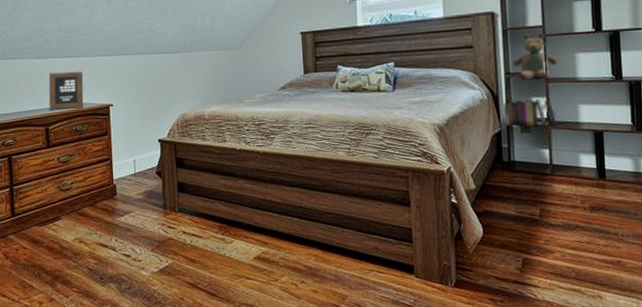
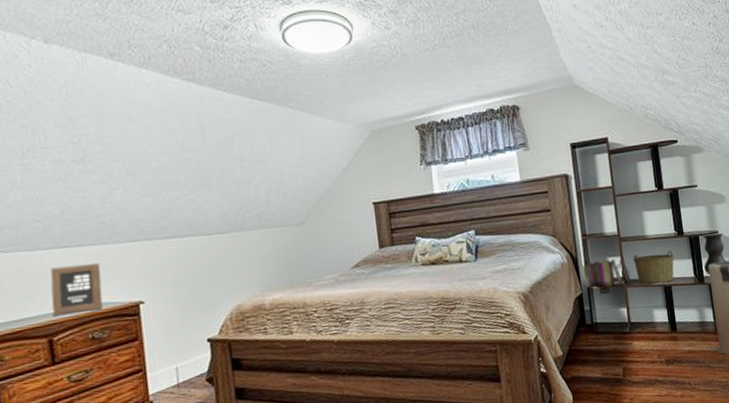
teddy bear: present [513,32,559,80] -> none [589,193,629,241]
basket: none [561,95,609,128] -> present [633,250,674,284]

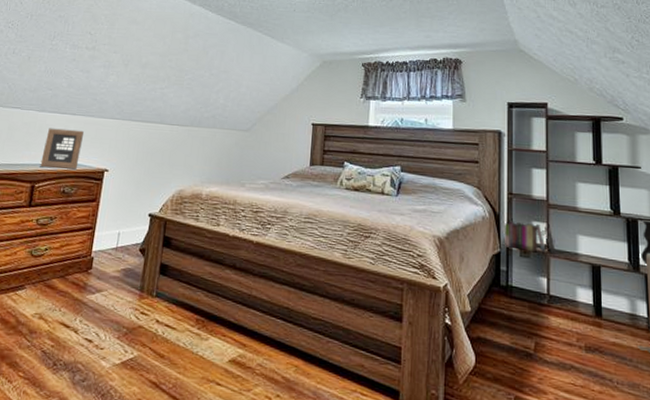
basket: present [633,250,674,284] -> none [561,225,606,262]

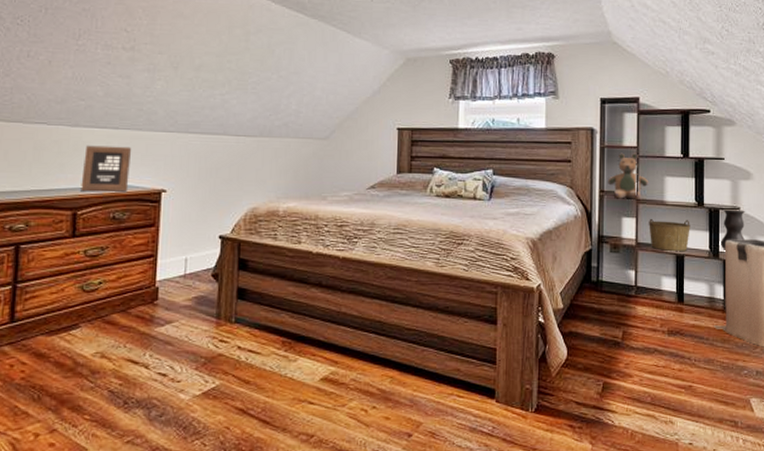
books: present [505,221,556,254] -> none [596,218,644,248]
teddy bear: none [517,156,560,205] -> present [608,152,649,201]
basket: none [561,225,606,262] -> present [649,219,690,252]

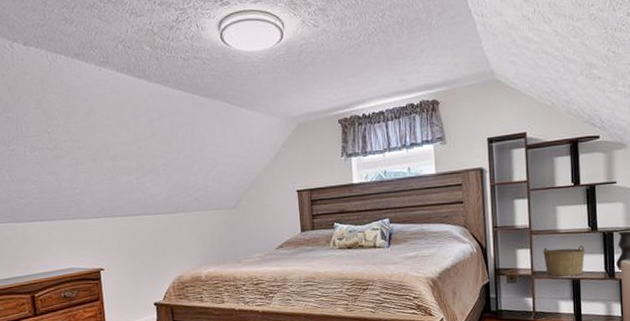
picture frame: present [81,145,131,192] -> none [31,234,72,278]
teddy bear: present [608,152,649,201] -> none [501,187,541,233]

